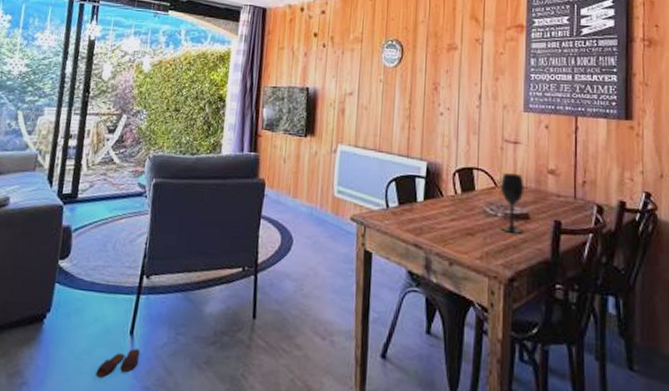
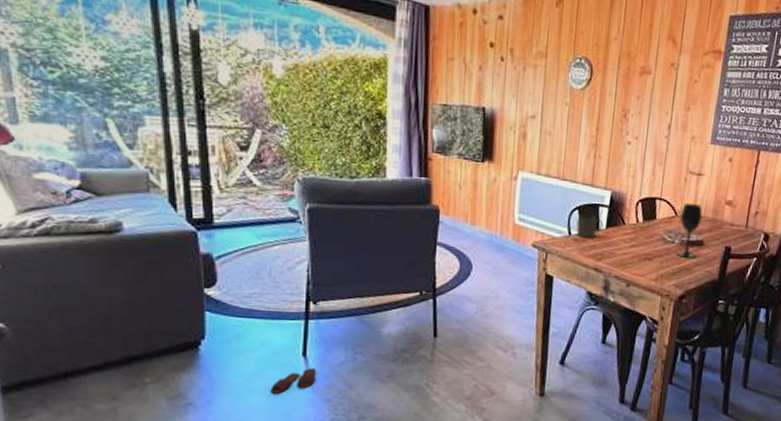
mug: none [394,185,421,211] -> present [576,213,604,238]

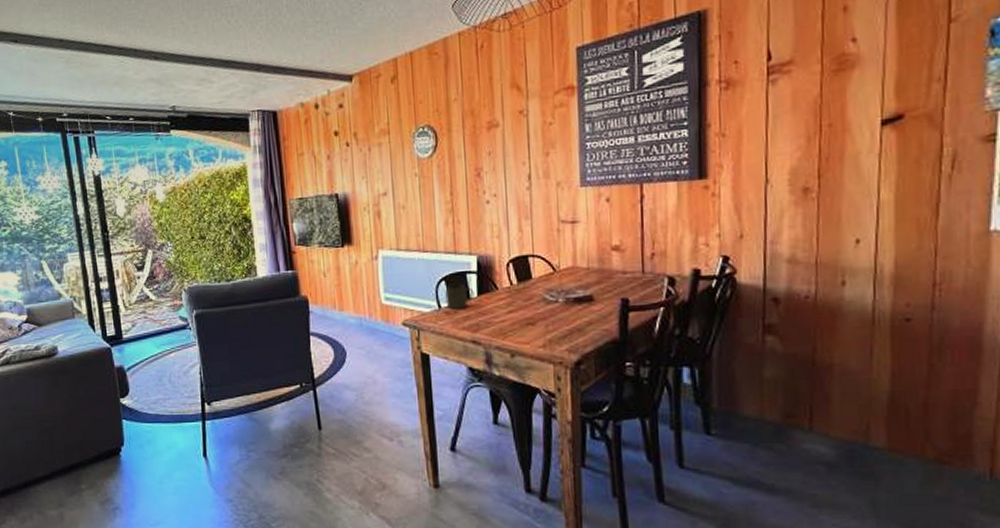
slippers: present [270,368,315,394] -> none [180,468,217,495]
wine glass: present [676,203,703,258] -> none [559,255,587,317]

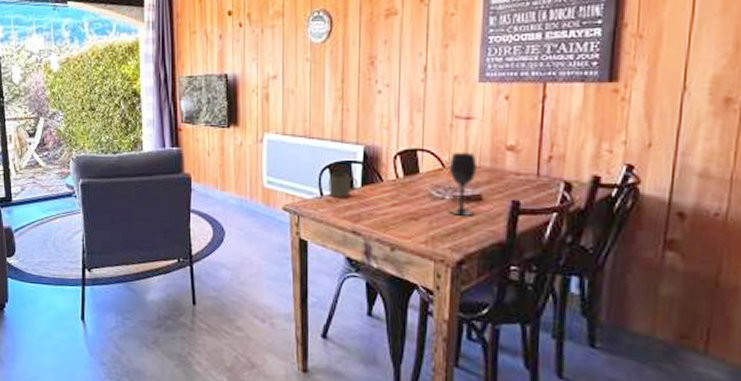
wine glass: none [559,255,587,317] -> present [448,153,478,216]

